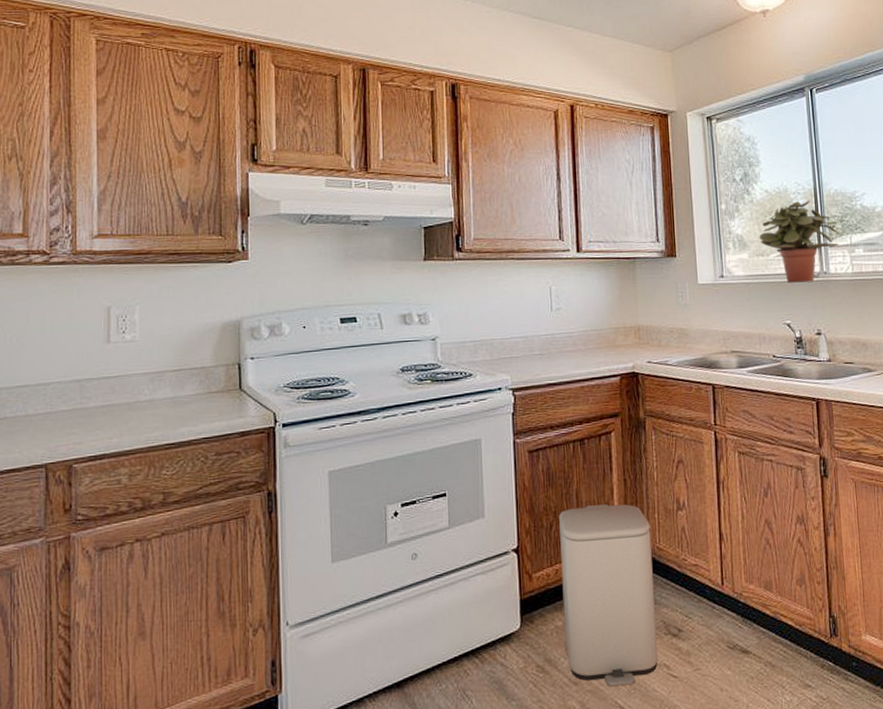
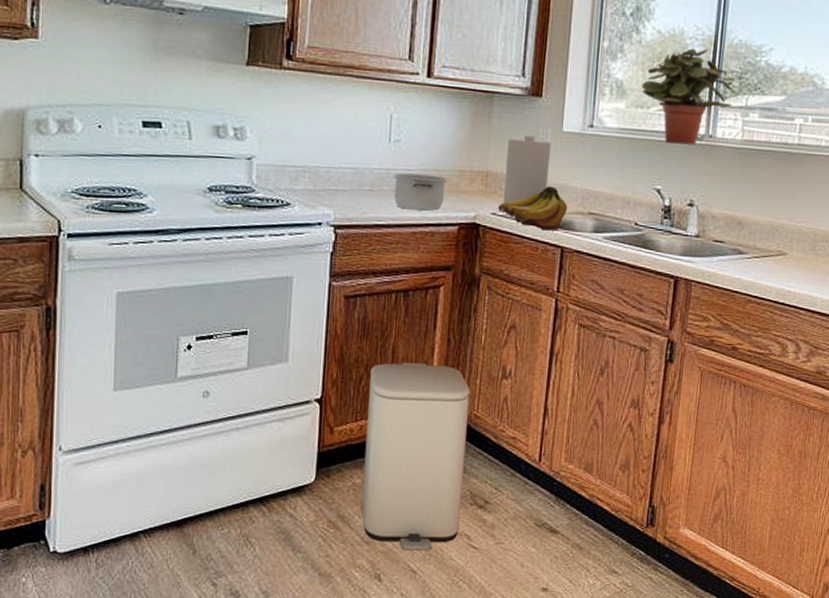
cooking pot: none [558,334,605,367] -> present [393,173,448,211]
paper towel holder: none [652,291,692,352] -> present [503,135,552,204]
fruit: none [652,332,713,372] -> present [497,186,568,231]

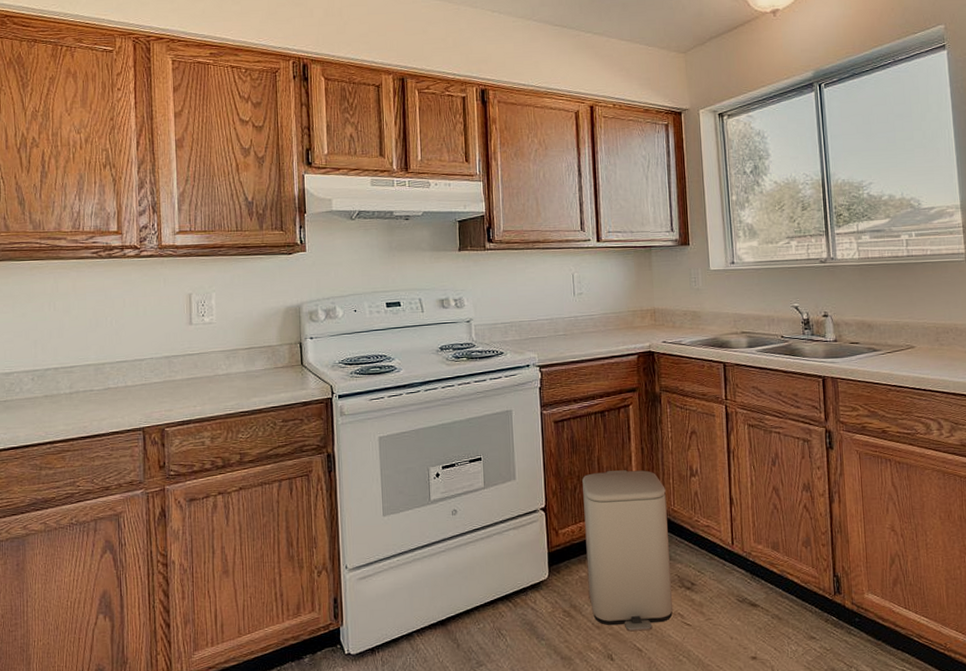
cooking pot: present [393,173,448,211] -> none [580,317,624,347]
fruit: present [497,186,568,231] -> none [667,314,724,351]
paper towel holder: present [503,135,552,204] -> none [667,276,704,333]
potted plant: present [641,48,737,145] -> none [768,190,846,269]

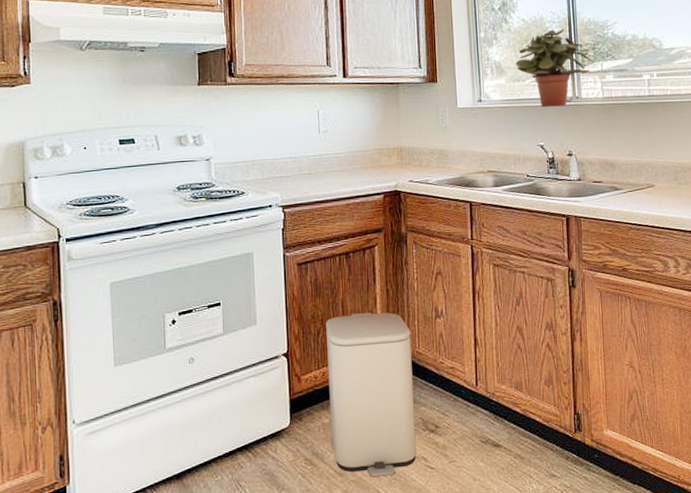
potted plant: none [768,190,846,269] -> present [515,28,591,107]

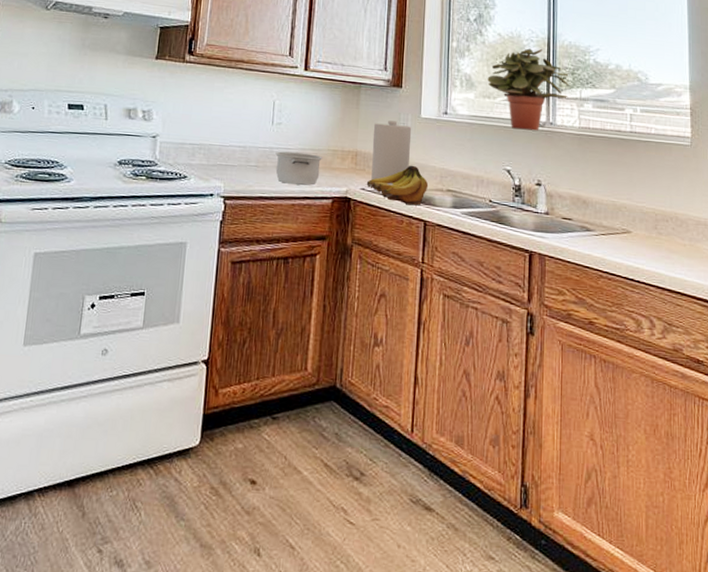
cooking pot: none [325,155,370,186] -> present [275,151,322,186]
pedal bin: present [326,312,417,478] -> none [242,327,344,525]
fruit: none [413,153,471,190] -> present [366,165,429,206]
paper towel holder: none [414,114,451,172] -> present [371,120,412,181]

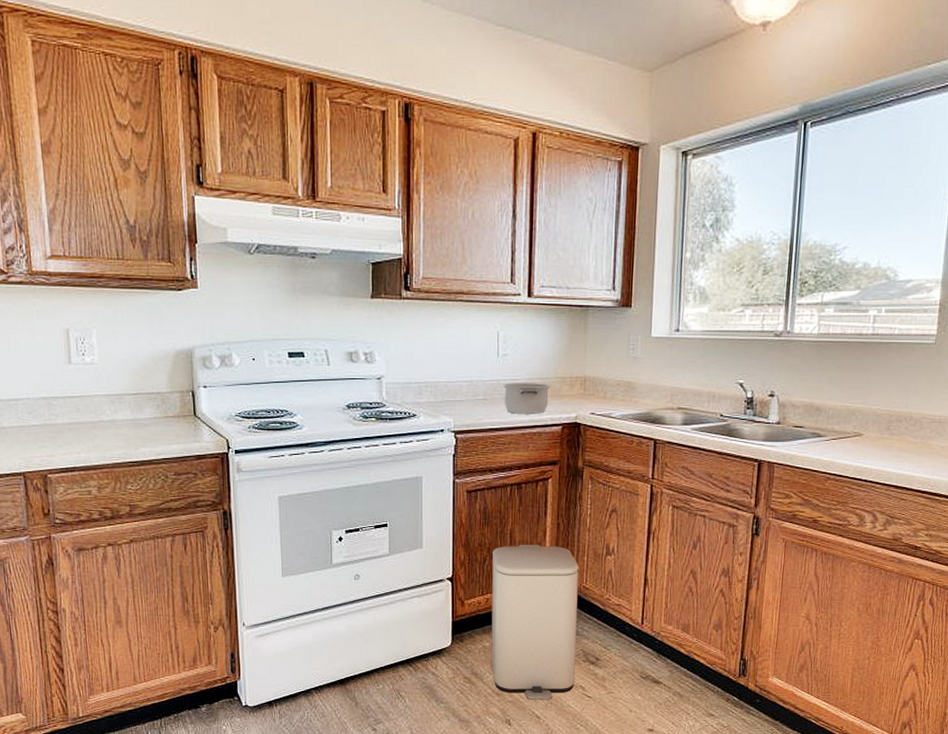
pedal bin: none [242,327,344,525] -> present [491,545,579,700]
fruit: present [366,165,429,206] -> none [596,386,659,426]
paper towel holder: present [371,120,412,181] -> none [601,343,642,404]
potted plant: present [487,48,570,131] -> none [722,251,812,341]

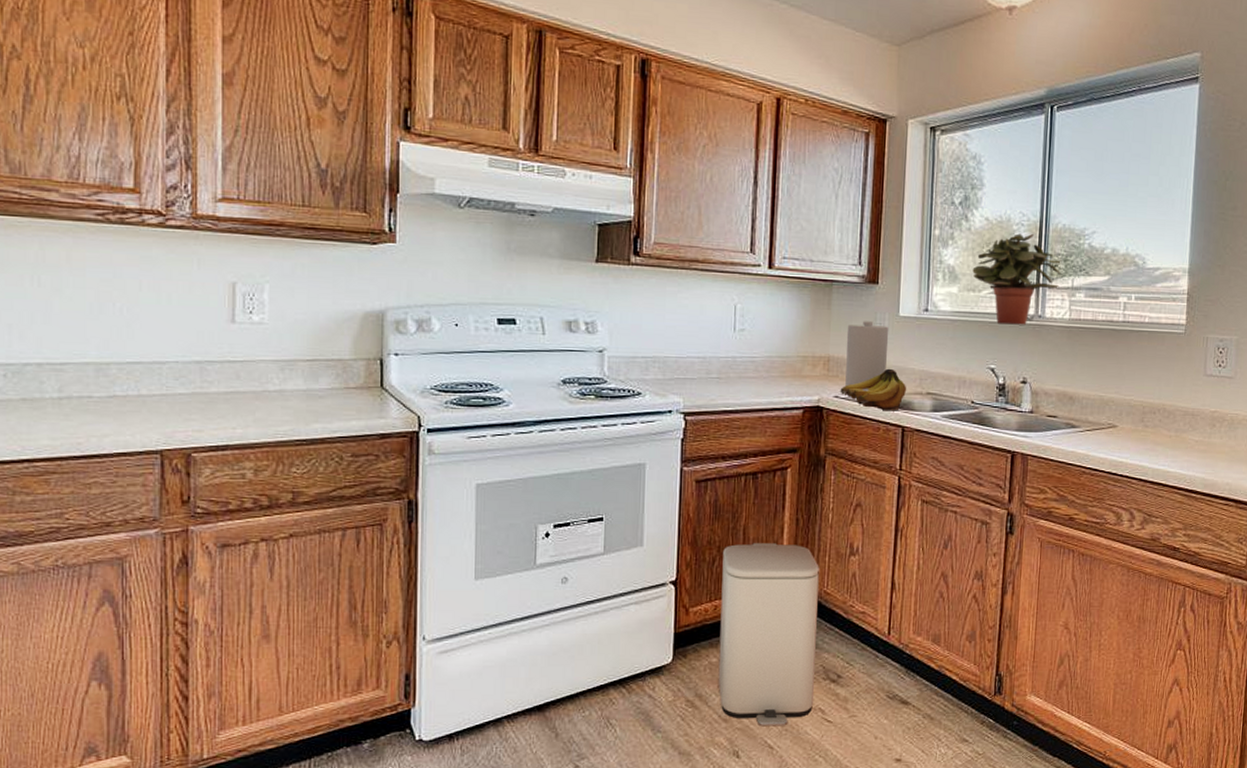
cooking pot: present [503,383,550,414] -> none [739,360,791,396]
fruit: none [596,386,659,426] -> present [840,368,907,411]
paper towel holder: none [601,343,642,404] -> present [845,321,889,387]
potted plant: none [722,251,812,341] -> present [972,233,1062,325]

